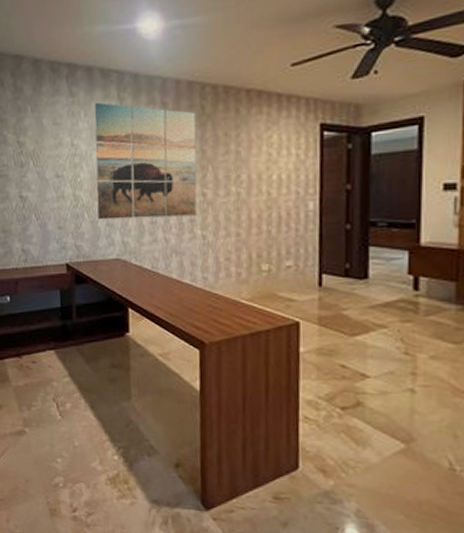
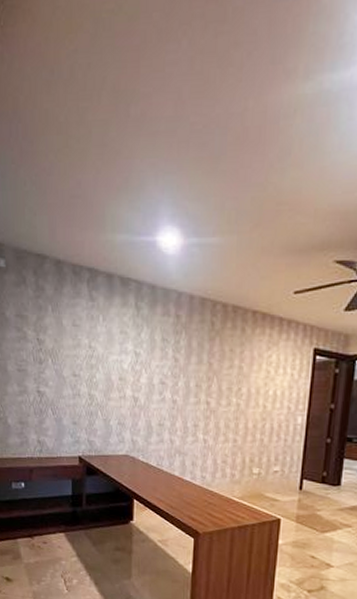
wall art: present [94,102,197,220] -> none [110,308,205,421]

